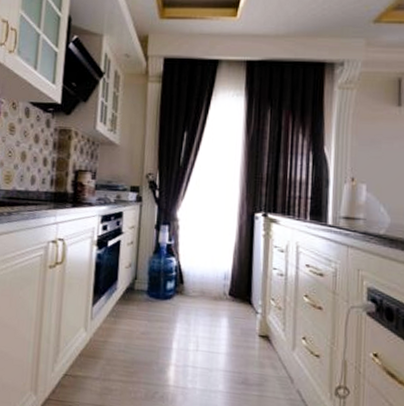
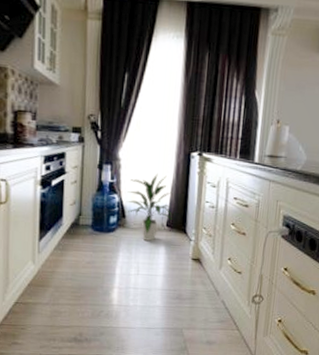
indoor plant: none [185,236,235,312] -> present [126,174,172,241]

